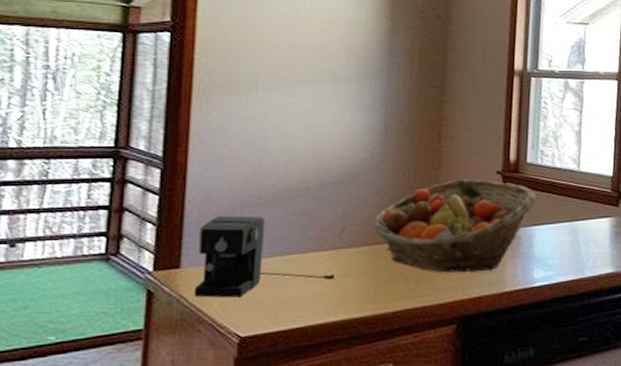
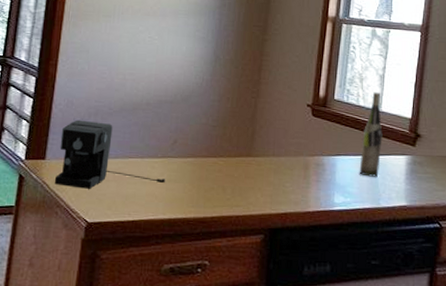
fruit basket: present [373,179,536,273] -> none [199,108,340,192]
wine bottle: none [559,151,583,246] -> present [359,92,383,177]

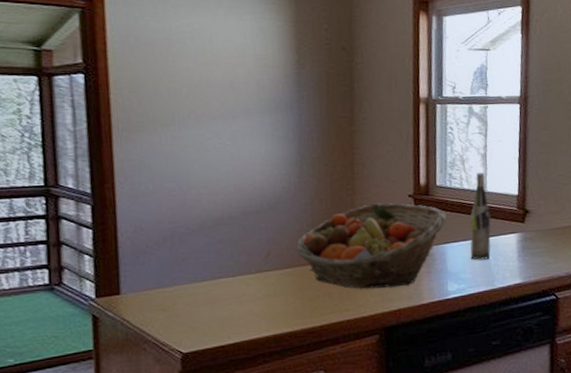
coffee maker: present [54,119,165,189] -> none [133,244,264,320]
fruit basket: none [199,108,340,192] -> present [296,203,447,289]

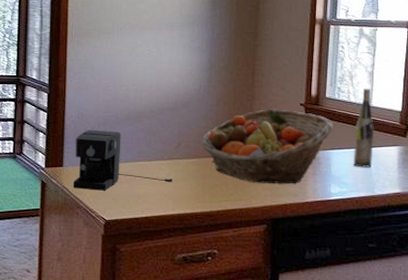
coffee maker: none [133,244,264,320] -> present [73,129,172,191]

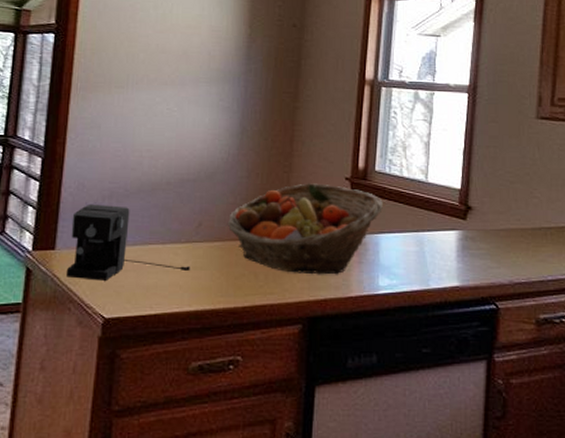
wine bottle: present [353,88,374,168] -> none [405,161,430,256]

